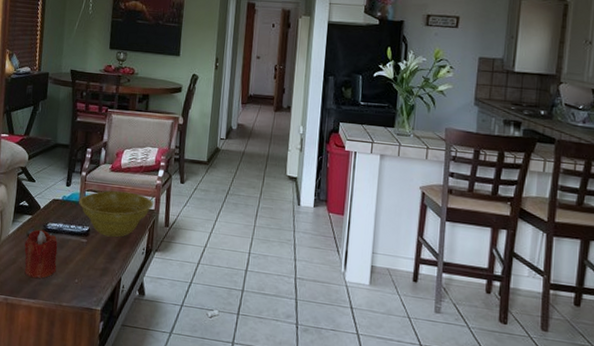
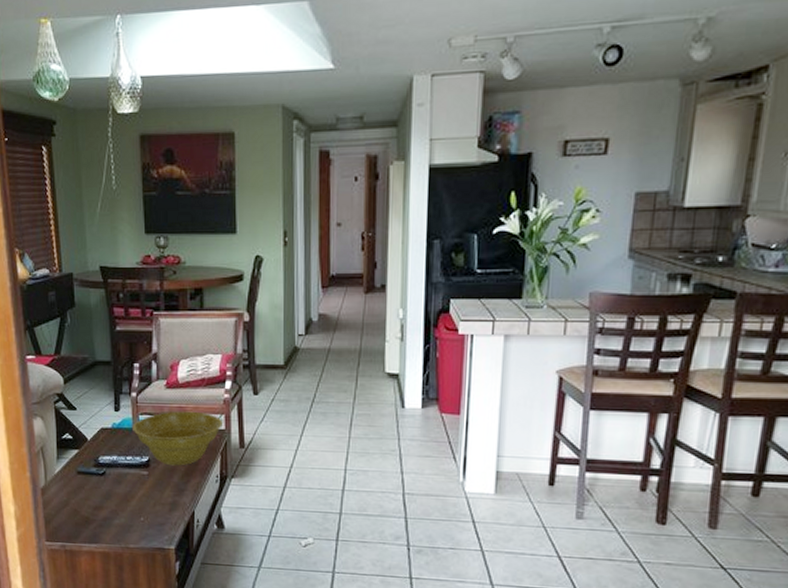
candle: present [24,229,58,279] -> none [75,465,117,521]

